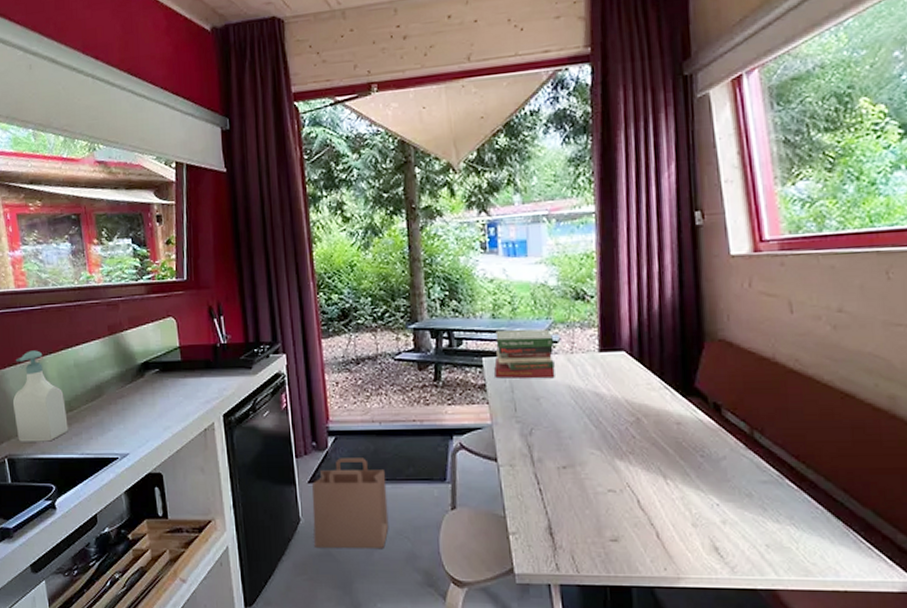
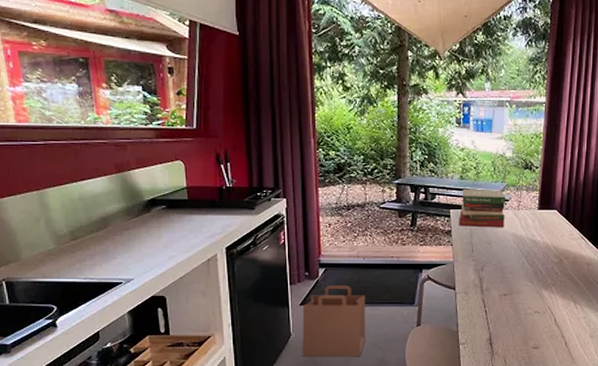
soap bottle: present [13,350,68,442] -> none [12,182,71,267]

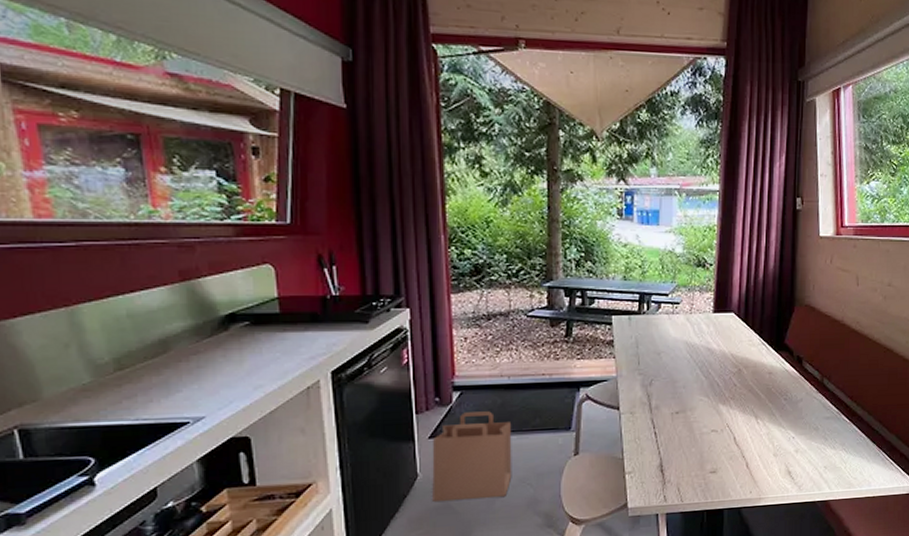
books: present [459,190,505,228] -> none [622,292,676,336]

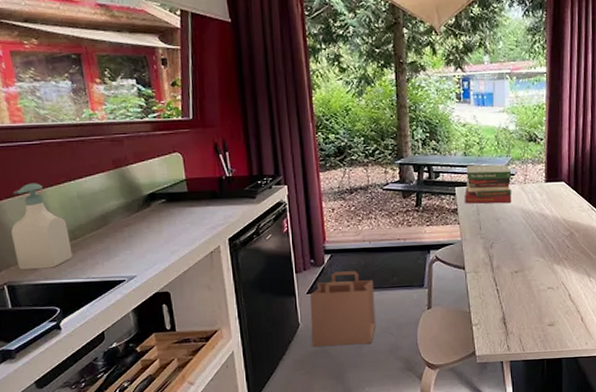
soap bottle: none [28,296,116,409] -> present [11,183,73,270]
books: none [622,292,676,336] -> present [465,164,512,204]

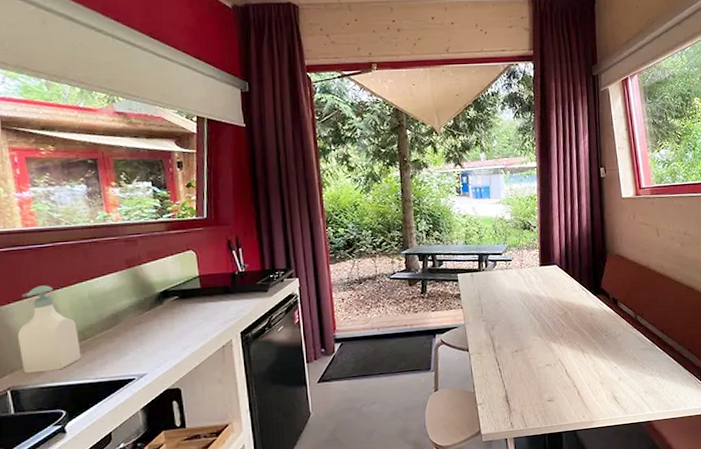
shopping bag: present [310,271,376,348] -> none [320,358,386,436]
books: present [465,164,512,204] -> none [466,251,510,289]

